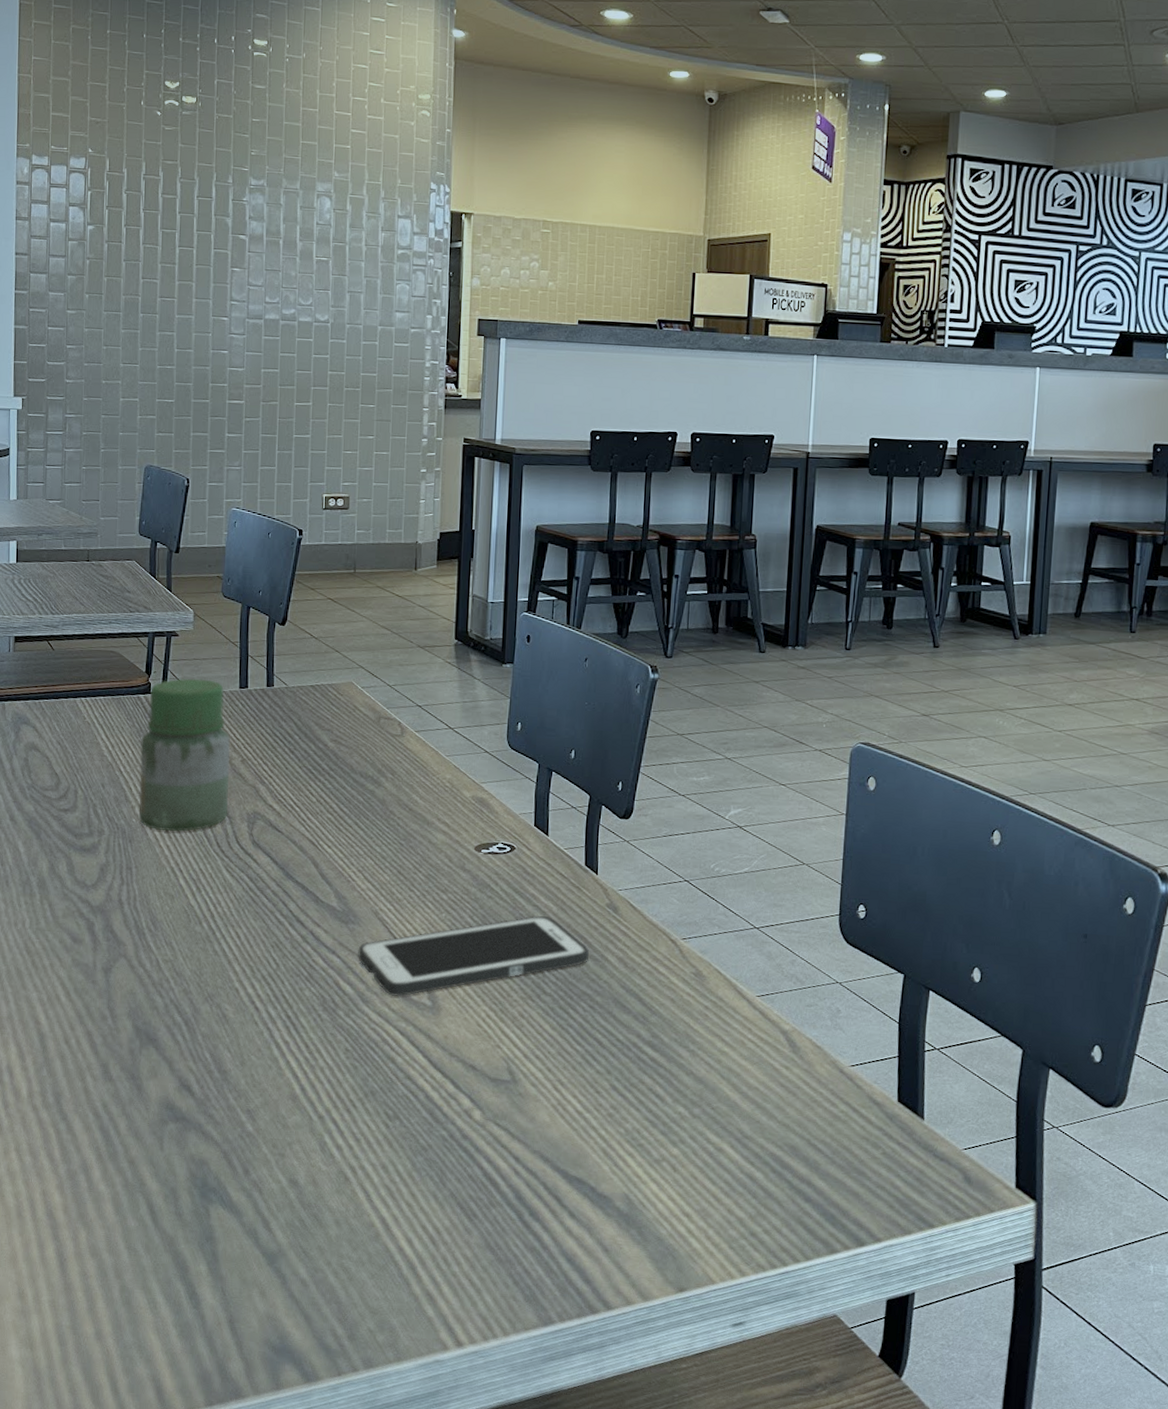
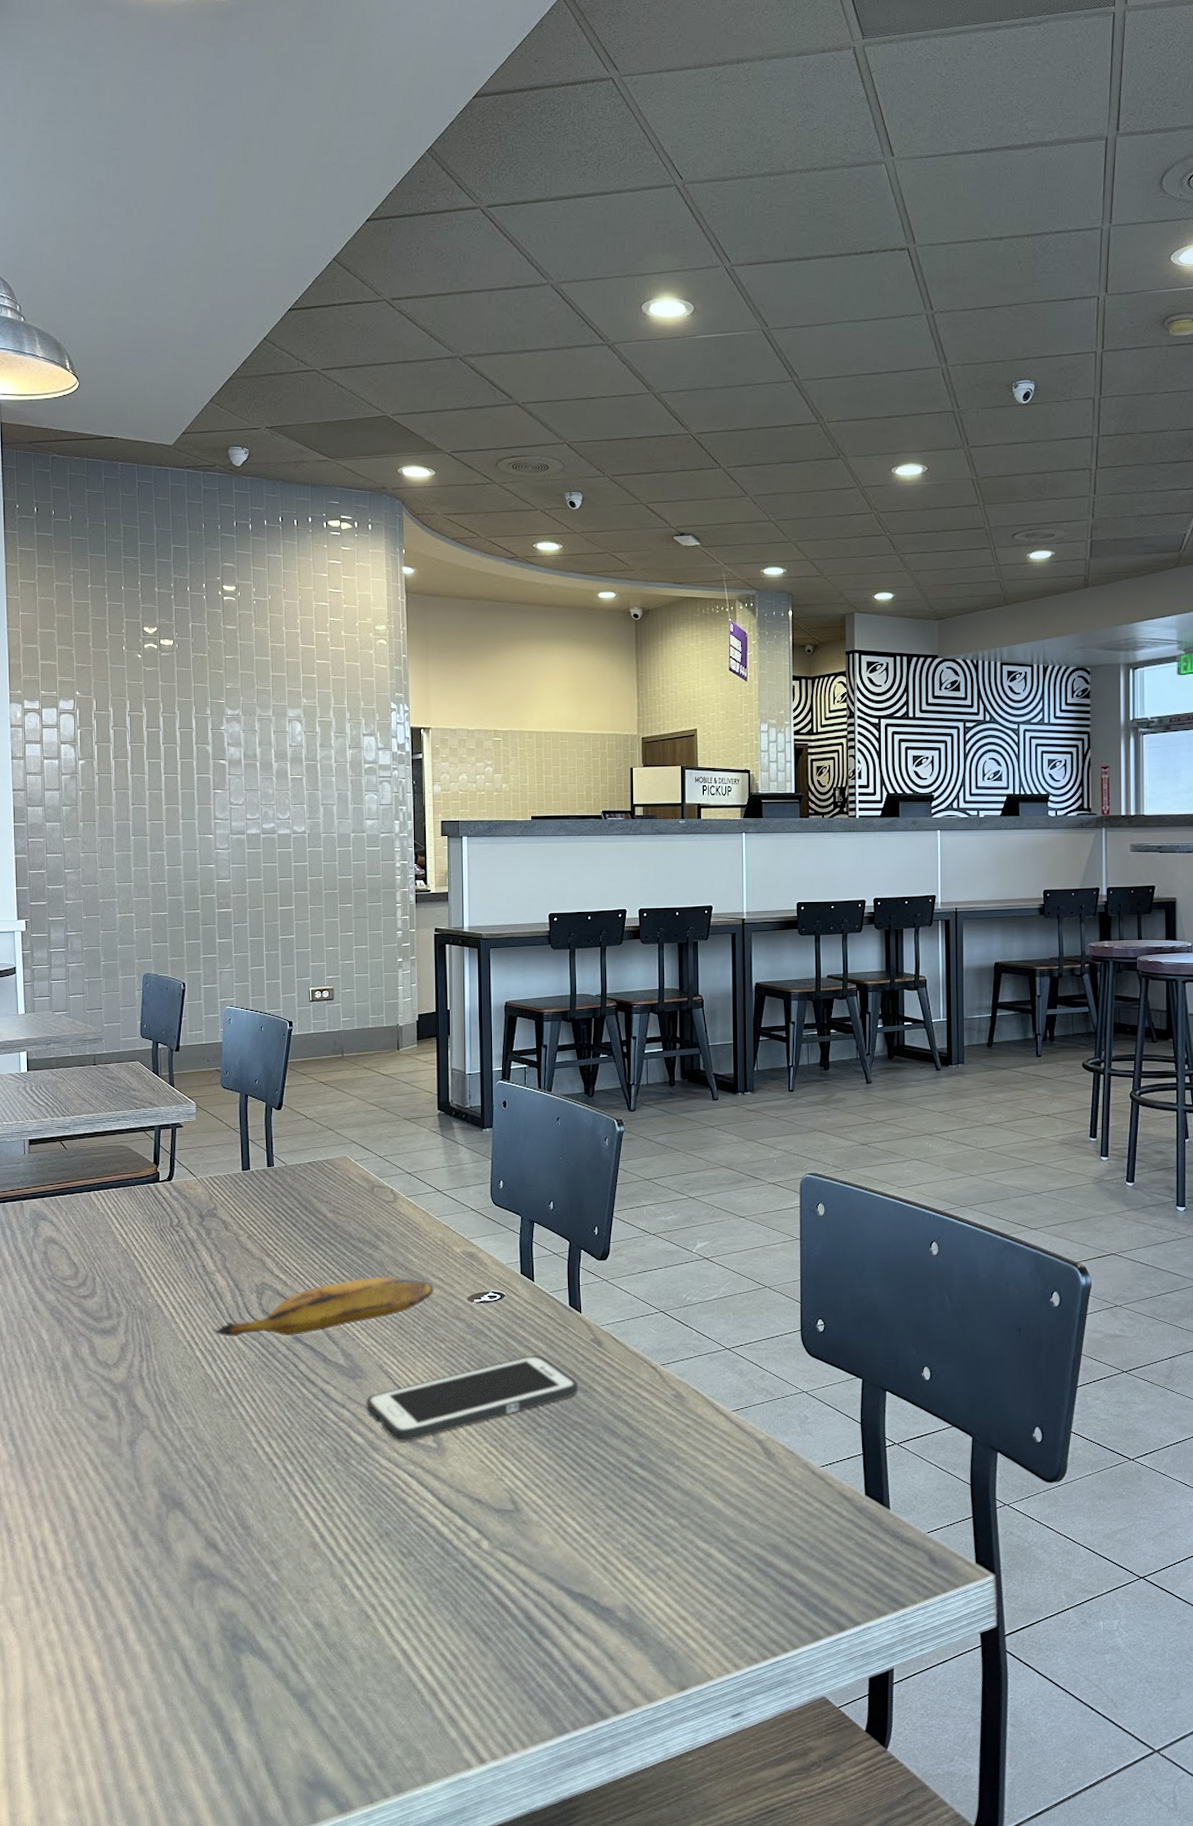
jar: present [139,678,231,832] -> none [153,1165,238,1308]
banana: none [199,816,439,871] -> present [213,1276,434,1337]

